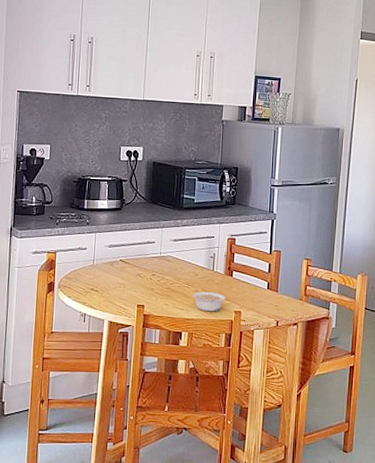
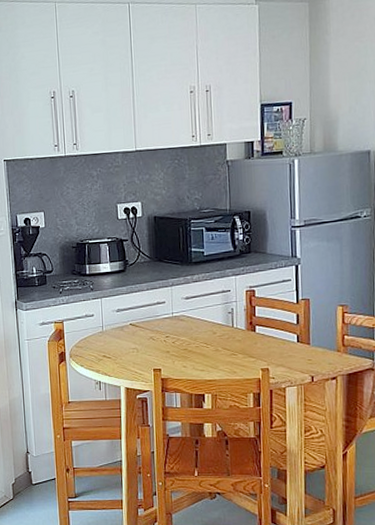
legume: present [192,291,226,312] -> none [212,349,250,371]

